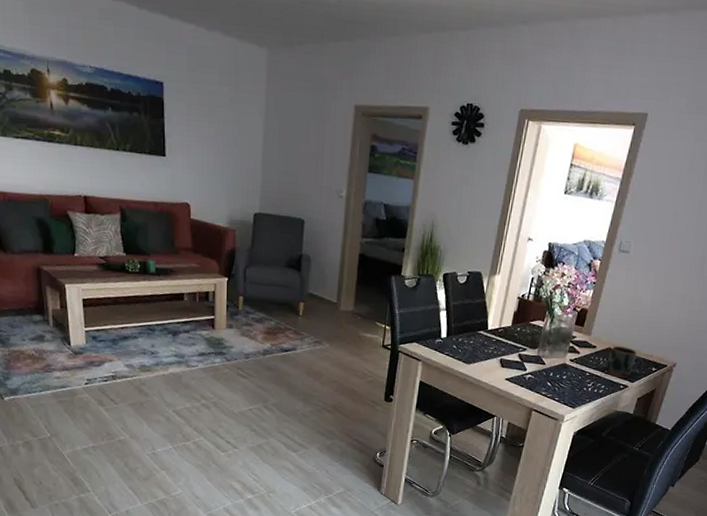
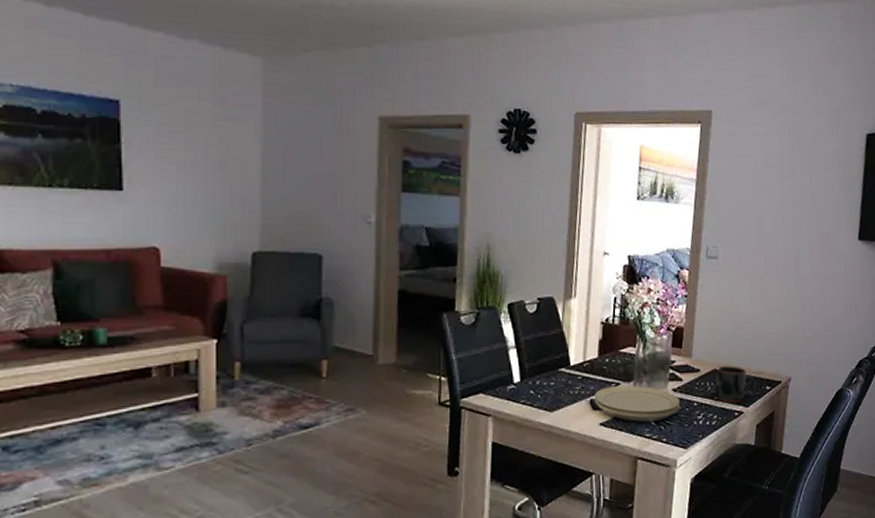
plate: none [503,350,575,384] -> present [593,385,680,423]

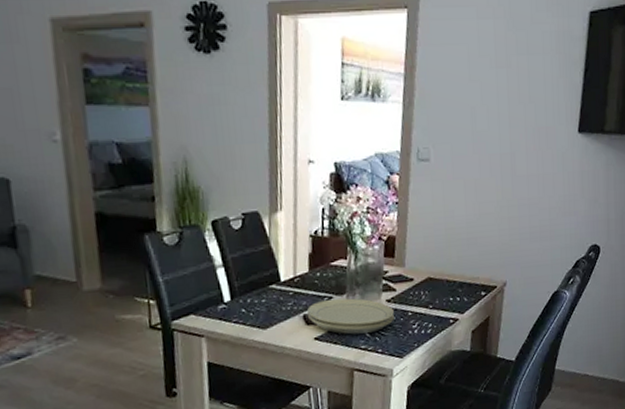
mug: present [715,366,756,404] -> none [429,273,471,311]

